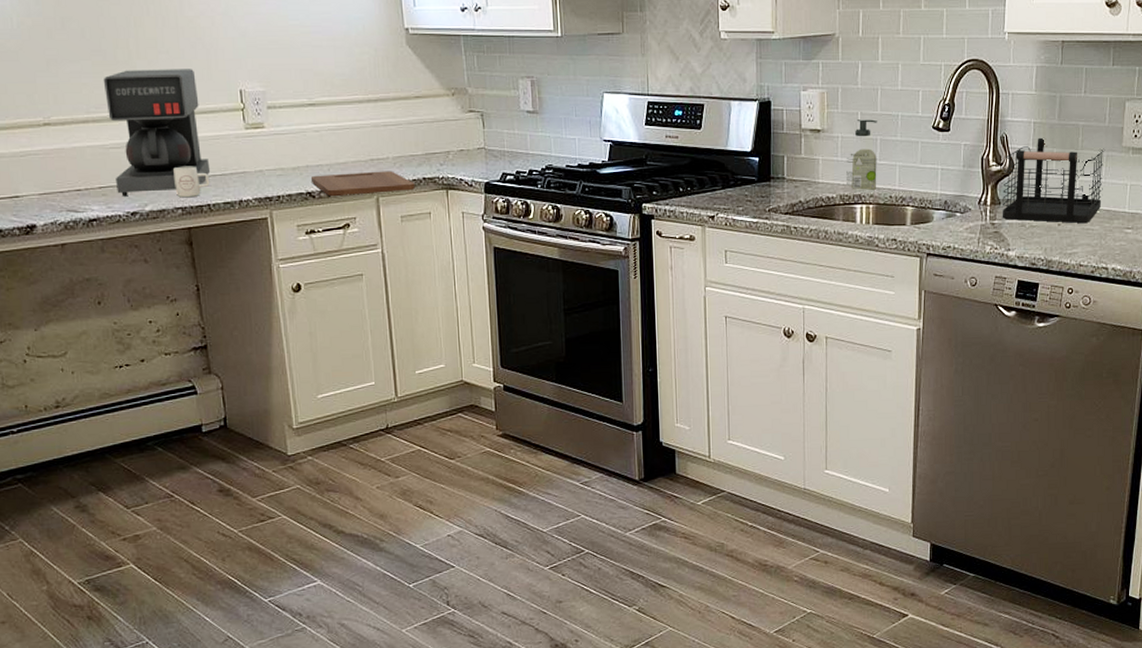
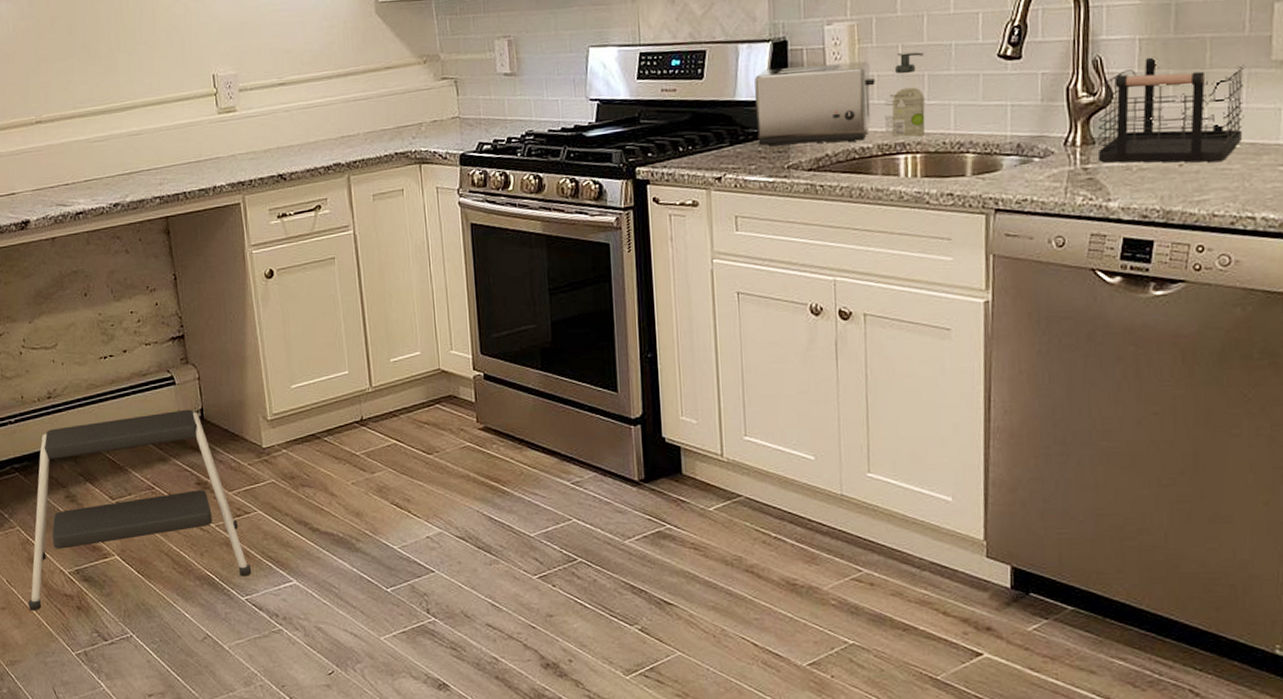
step stool: none [31,418,276,624] -> present [27,409,252,611]
coffee maker: present [103,69,211,197] -> none [87,57,186,189]
mug: present [173,166,210,198] -> none [151,154,186,187]
cutting board: present [310,171,415,197] -> none [281,147,387,178]
toaster: none [743,123,840,192] -> present [754,61,875,147]

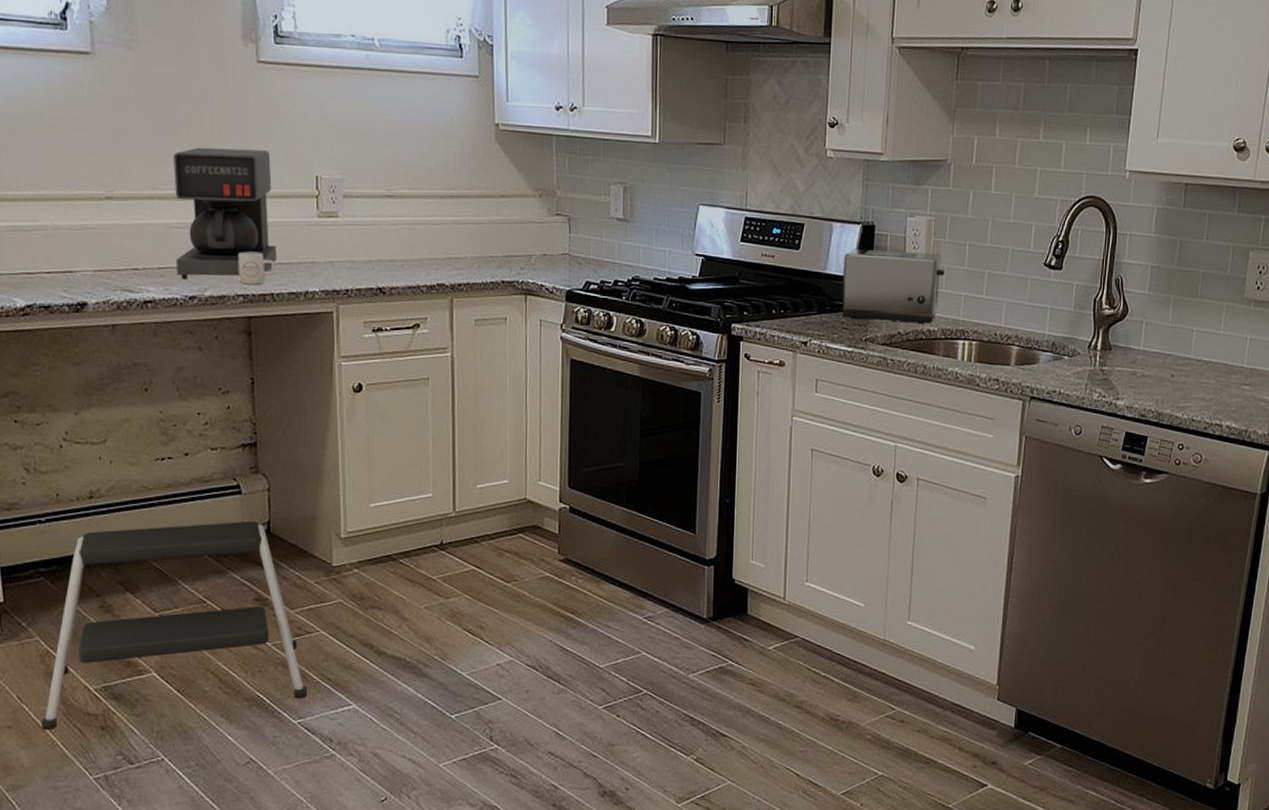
coffee maker: none [87,57,186,189] -> present [172,147,278,280]
mug: none [151,154,186,187] -> present [238,251,276,285]
soap dispenser: present [884,52,926,138] -> none [949,251,986,327]
dish rack: present [1097,56,1247,163] -> none [1112,282,1226,376]

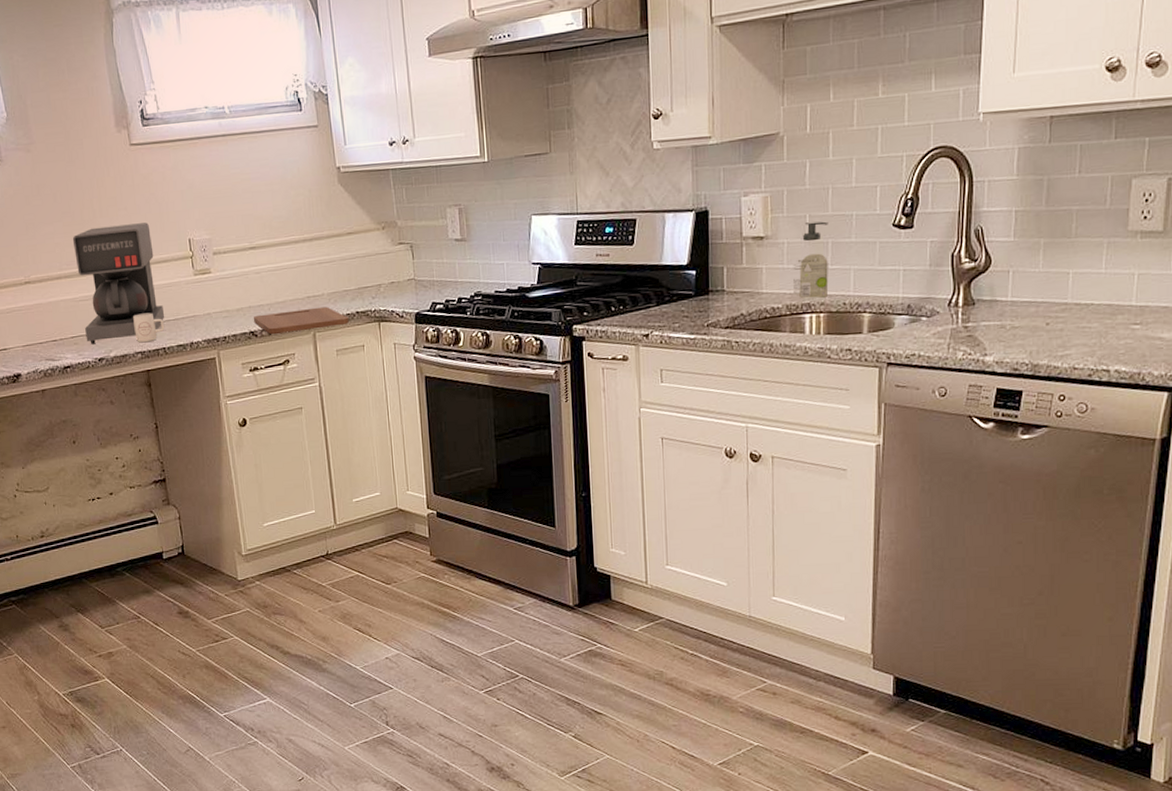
step stool: present [40,521,308,731] -> none [26,546,230,730]
cutting board: none [382,270,492,295] -> present [253,306,349,335]
toaster: present [841,248,945,324] -> none [679,229,785,307]
soap dispenser: none [949,251,986,327] -> present [793,221,829,299]

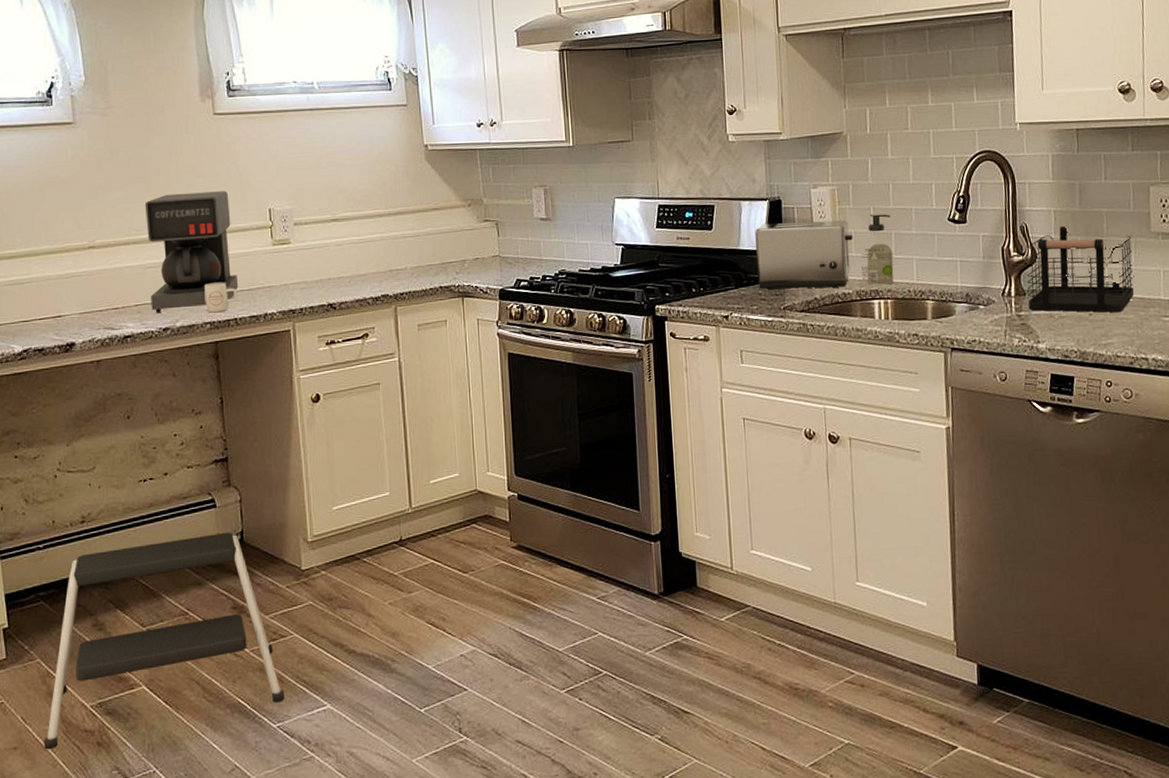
step stool: none [26,546,230,730] -> present [43,532,286,750]
cutting board: present [253,306,349,335] -> none [332,280,432,308]
toaster: none [679,229,785,307] -> present [755,220,853,290]
dish rack: none [976,227,1106,322] -> present [1026,225,1135,313]

